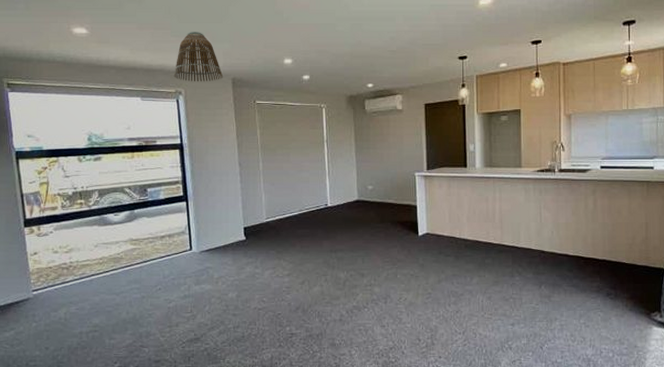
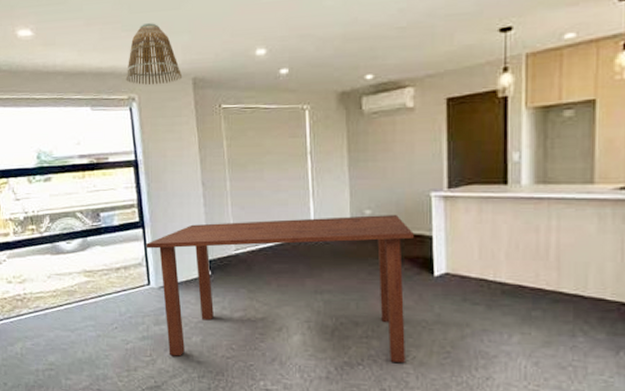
dining table: none [188,190,404,311] -> present [145,215,414,363]

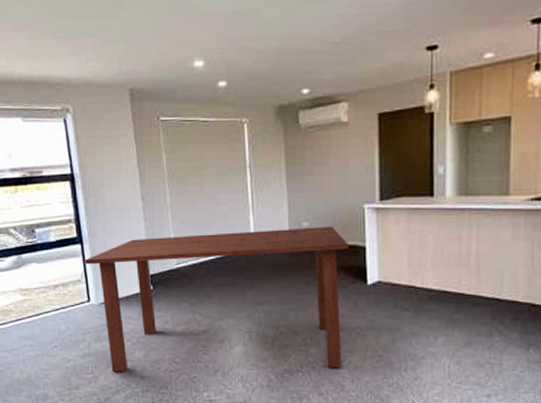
lamp shade: present [125,23,183,85] -> none [58,30,119,96]

